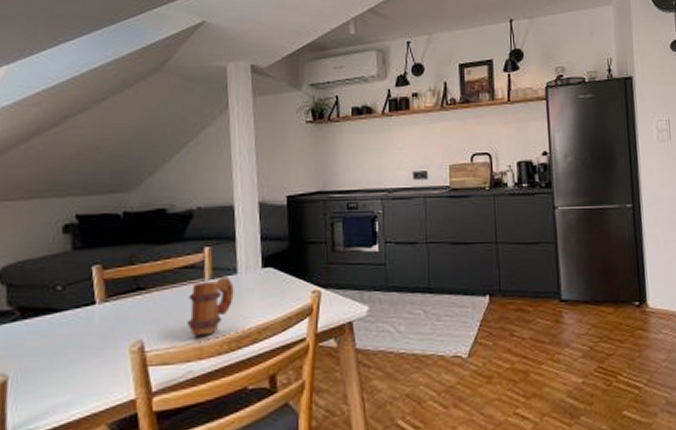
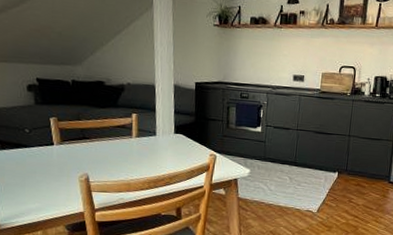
mug: present [187,277,234,336] -> none [119,137,154,176]

